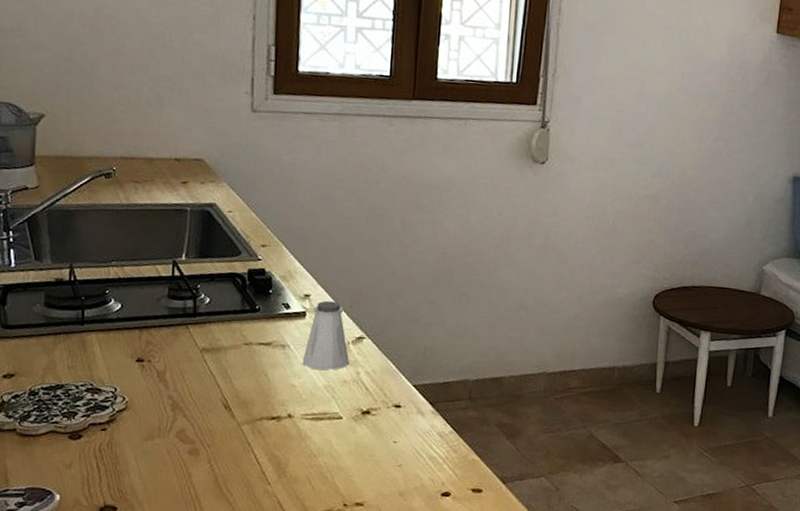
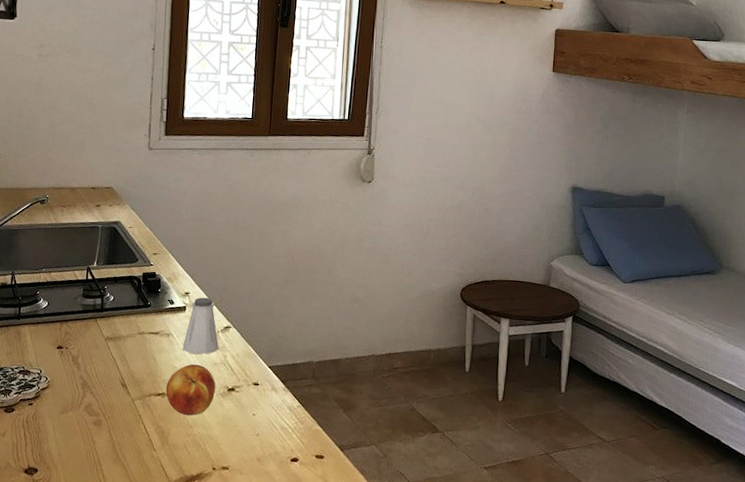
fruit: none [281,382,346,443] -> present [165,364,216,416]

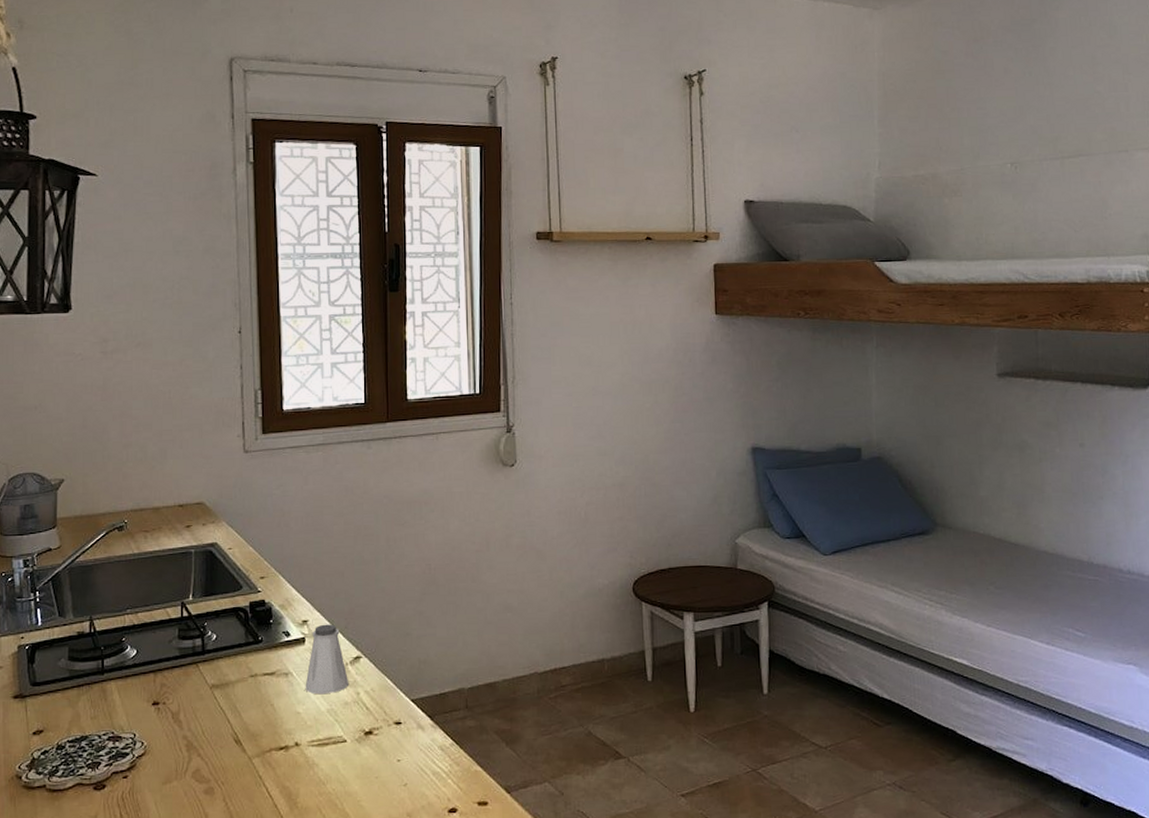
fruit: present [165,364,216,416] -> none [289,706,349,770]

